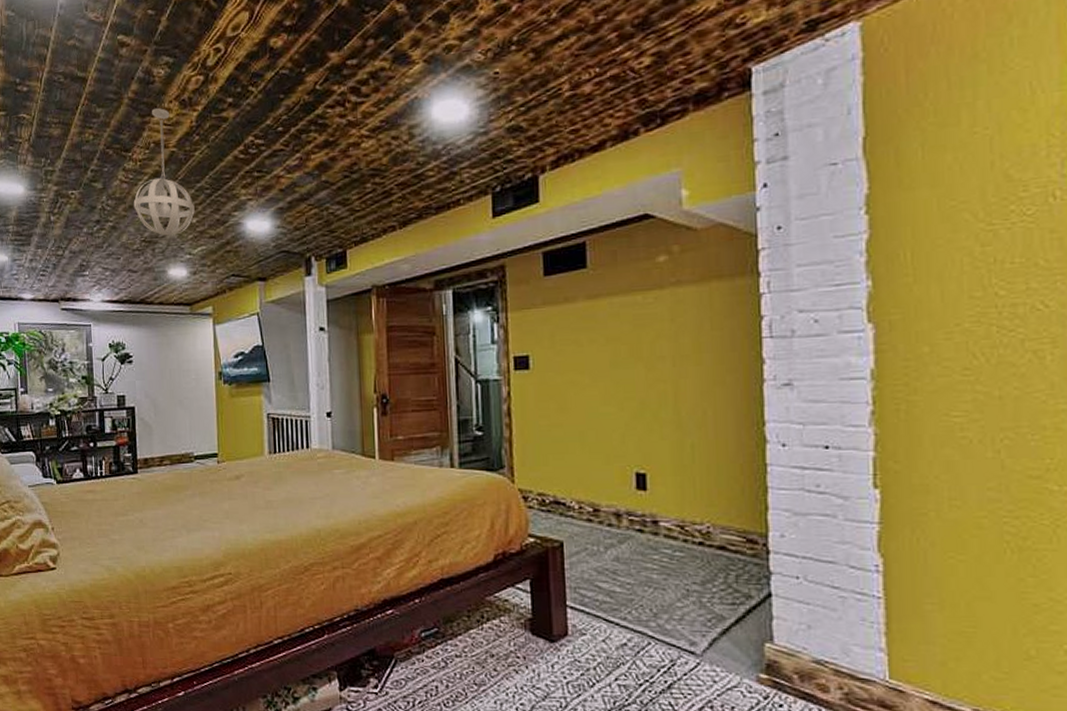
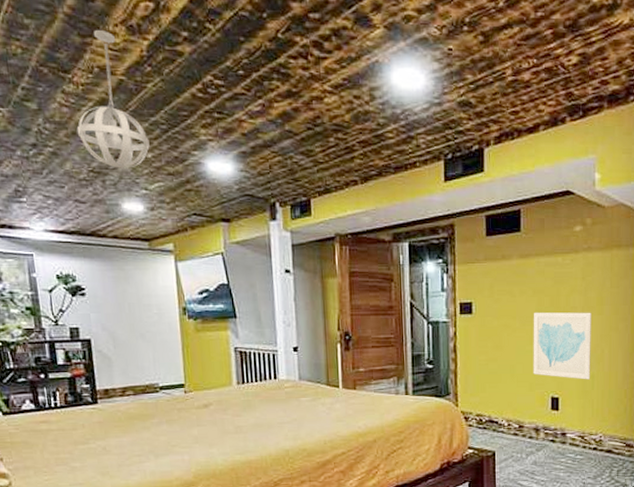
wall art: none [607,362,689,451] -> present [533,312,591,380]

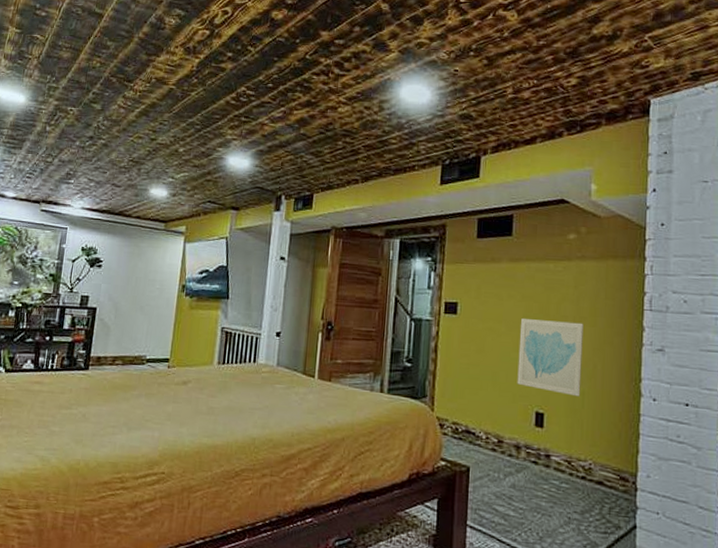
pendant light: present [76,29,150,168] -> none [127,50,184,160]

